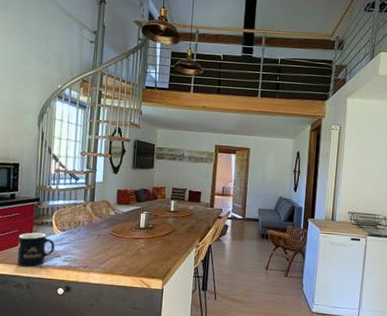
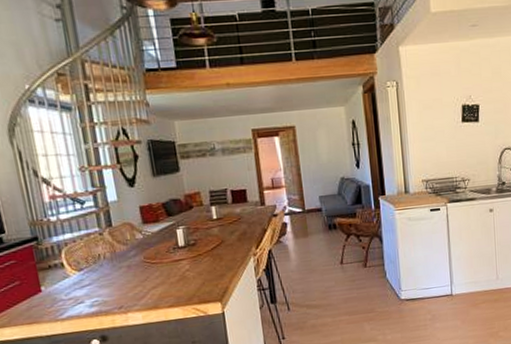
mug: present [17,232,55,267] -> none [21,278,75,326]

